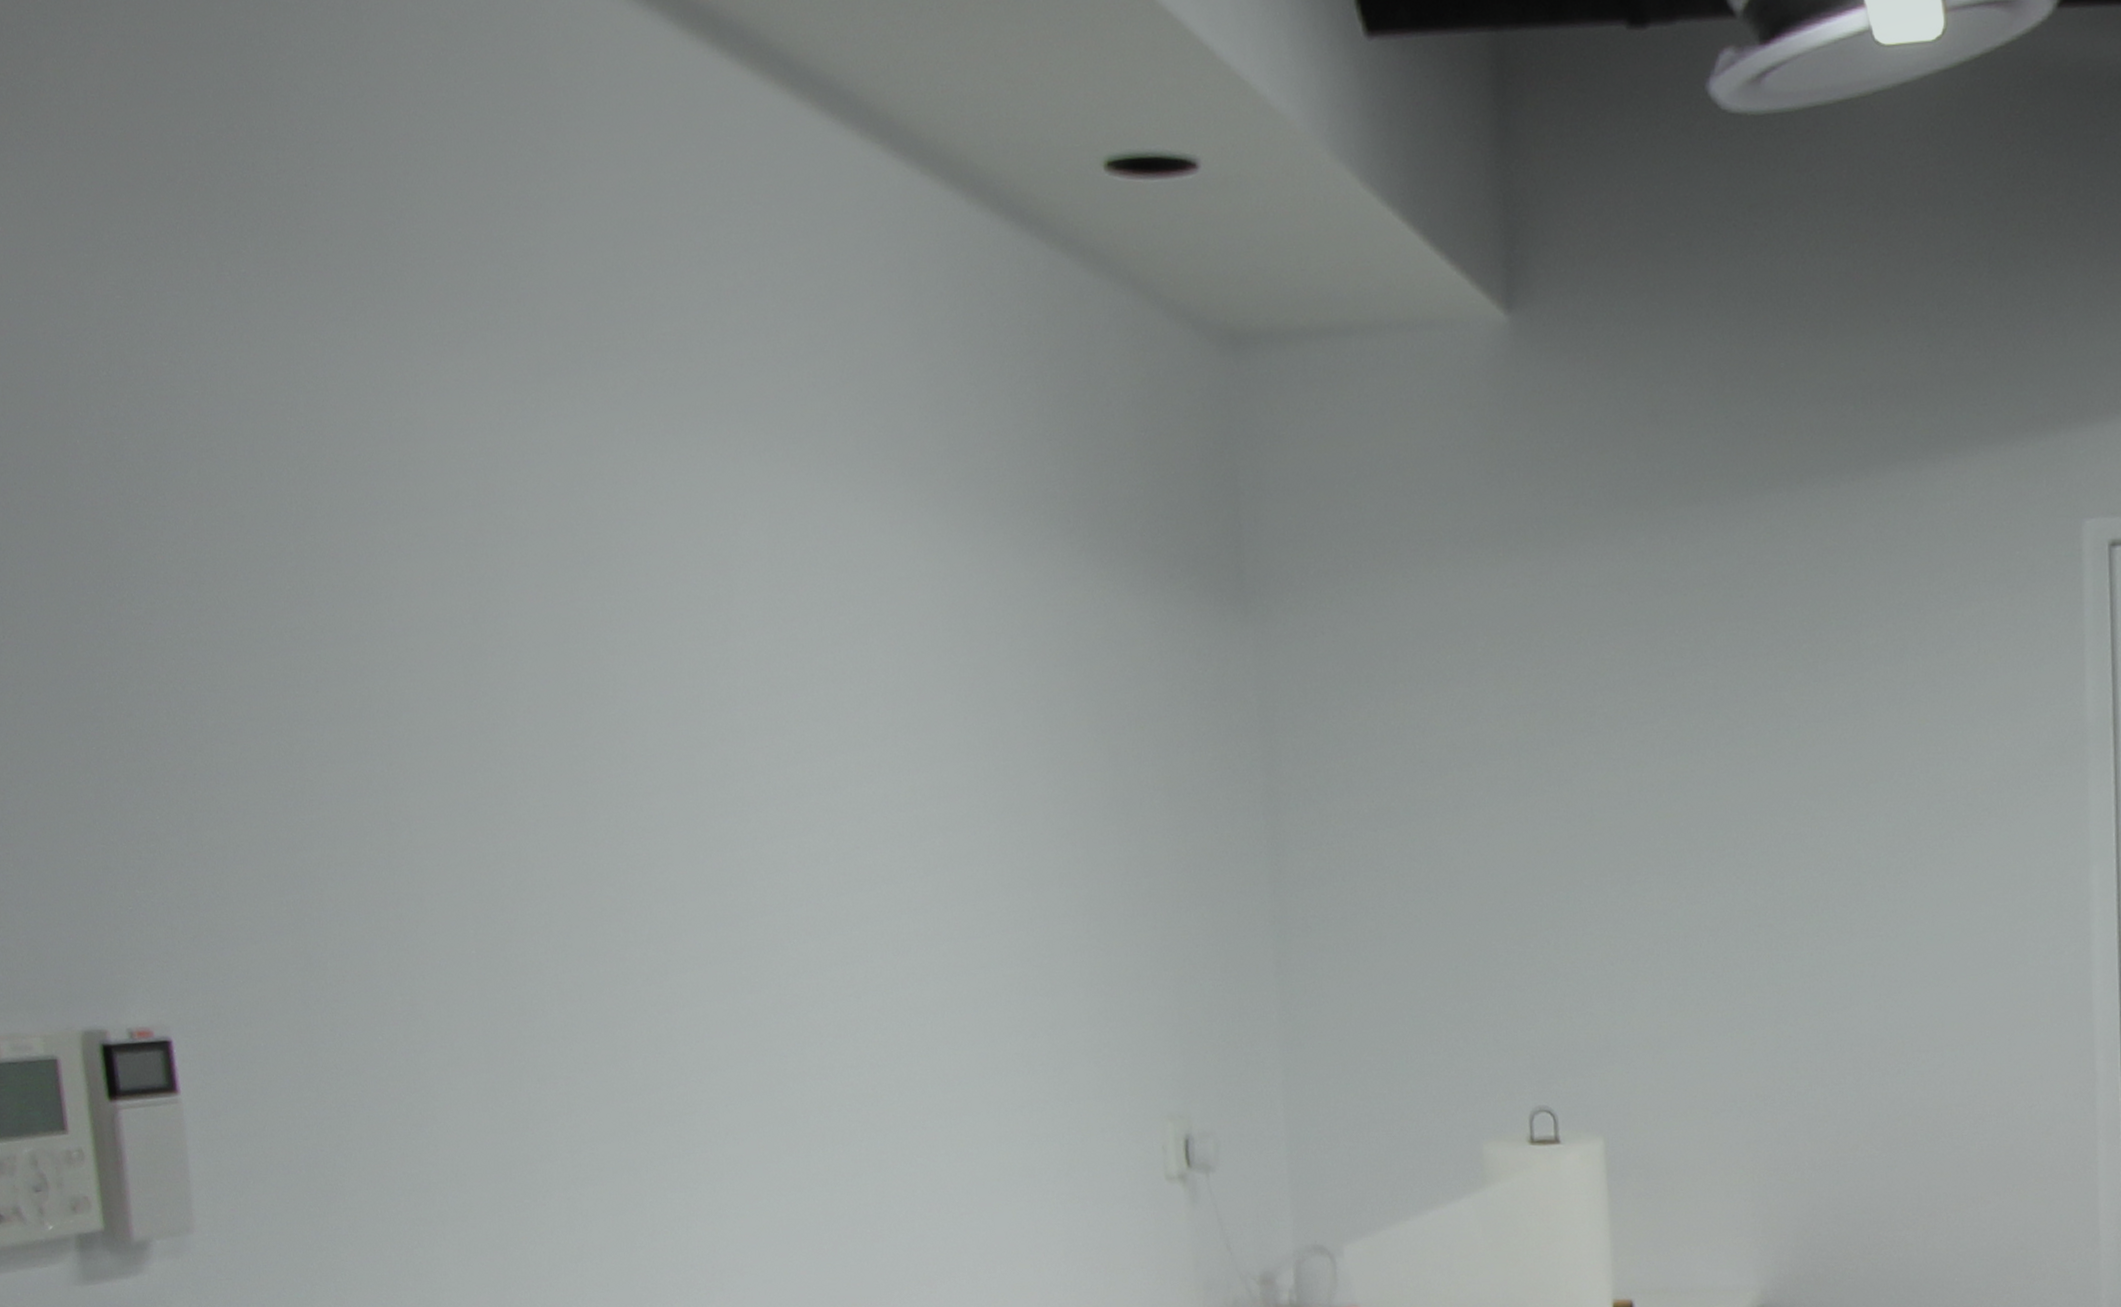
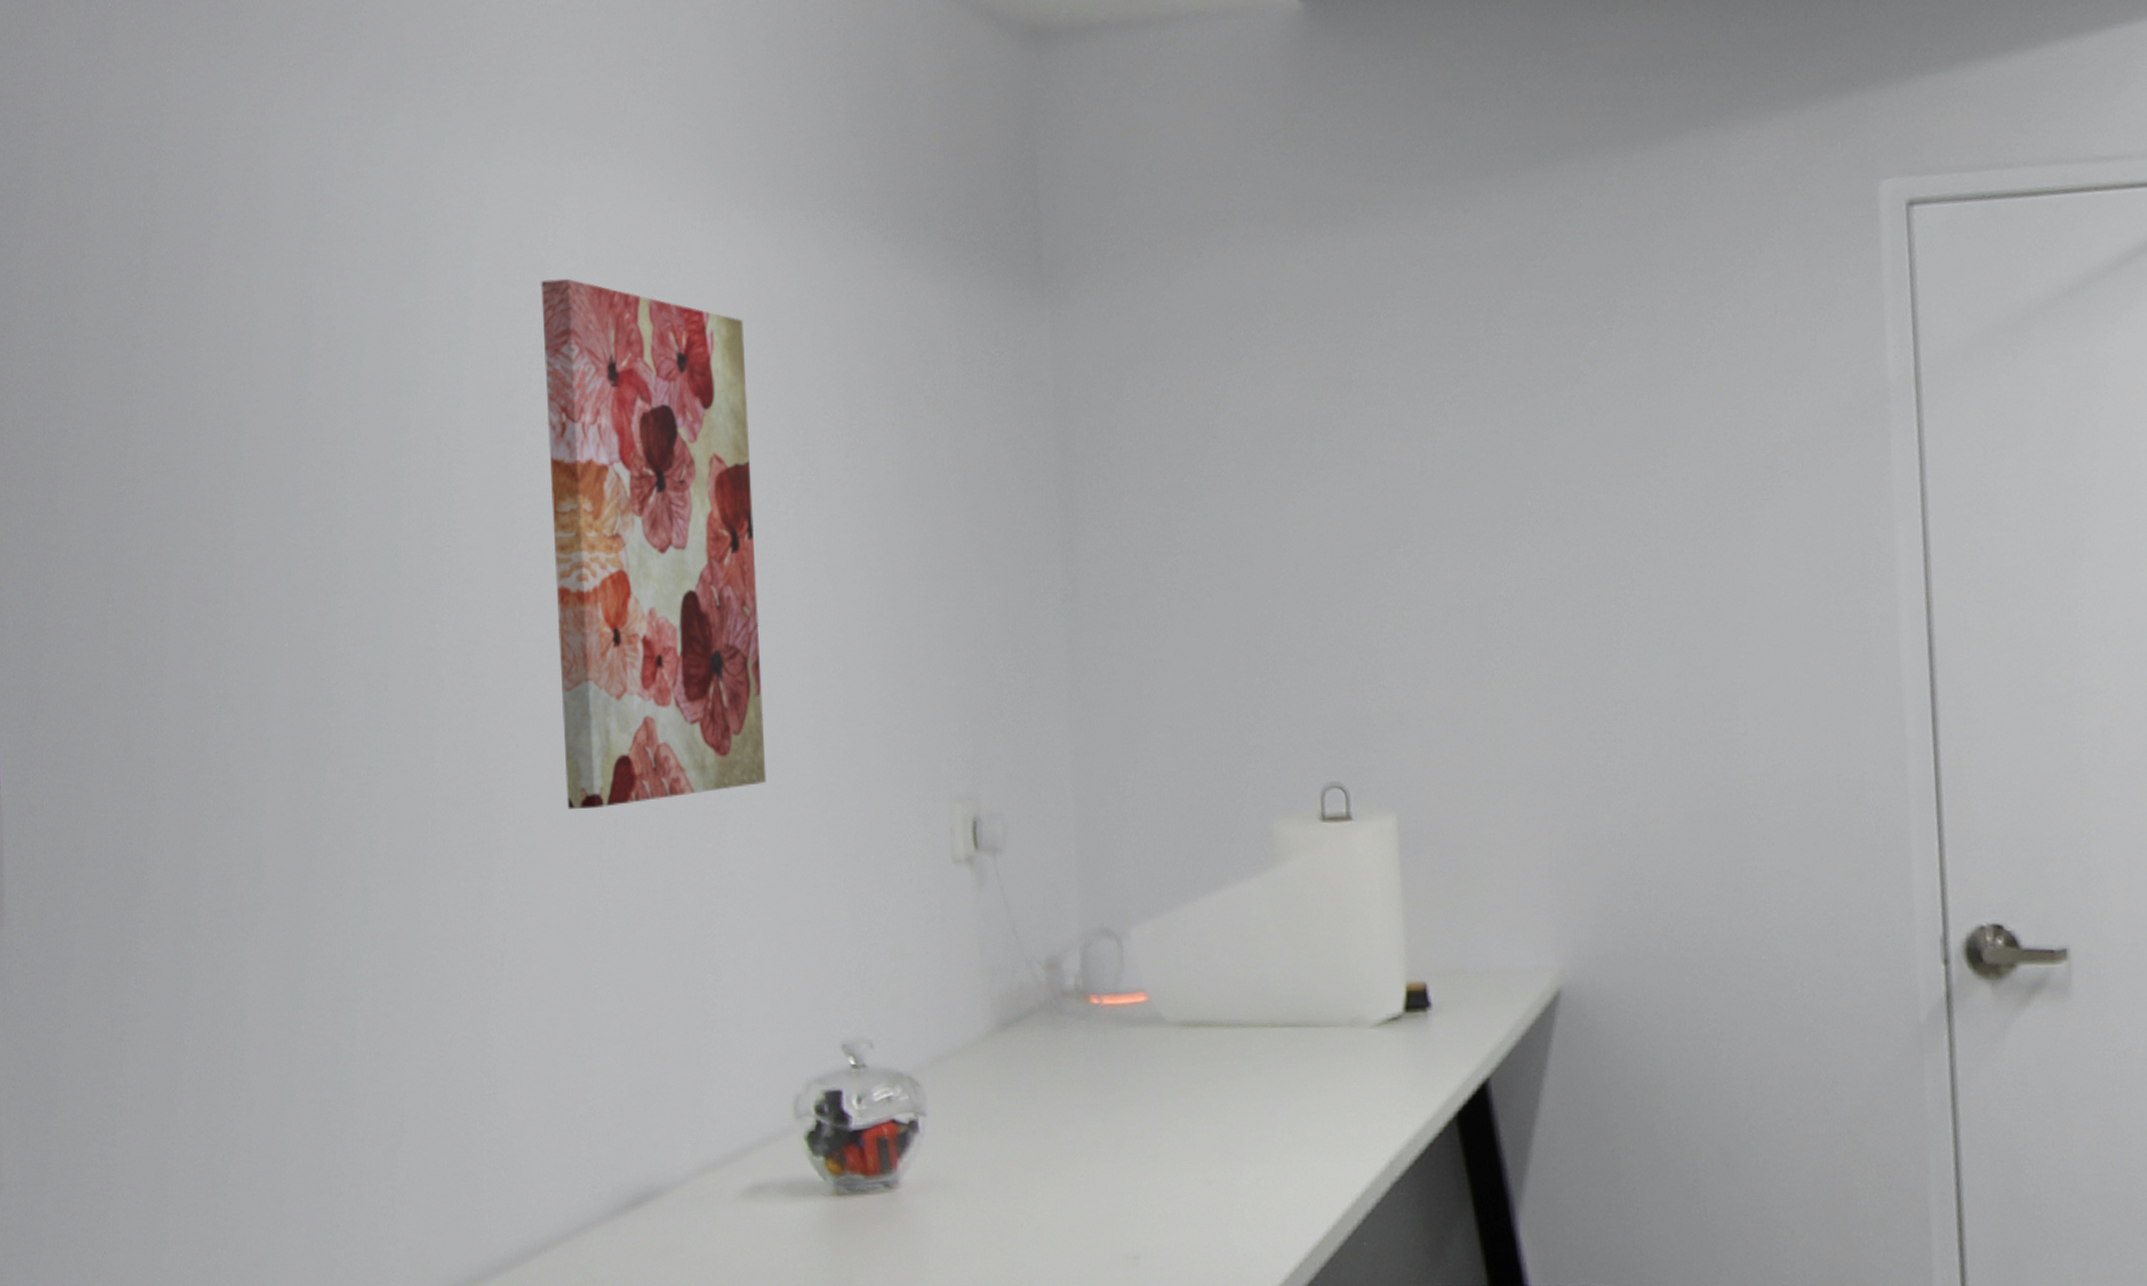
wall art: none [723,580,976,1122] -> present [540,278,767,809]

